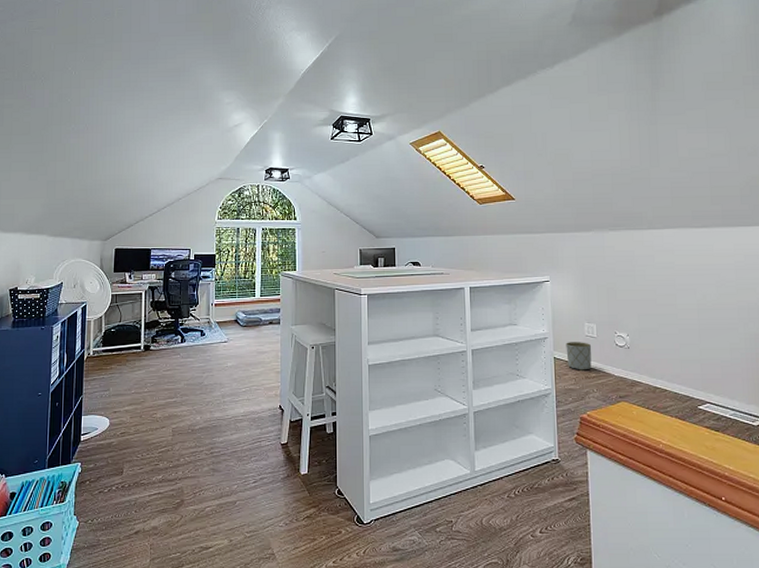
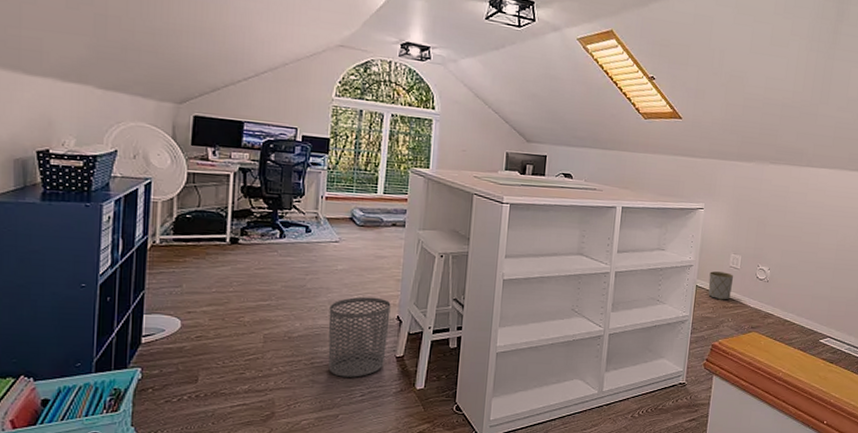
waste bin: none [223,389,273,465] -> present [328,296,391,377]

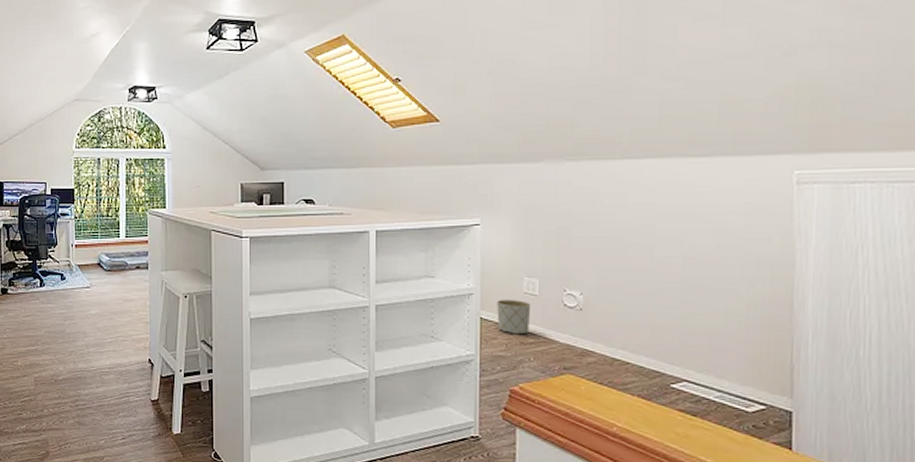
waste bin: present [328,296,391,377] -> none [87,340,142,420]

